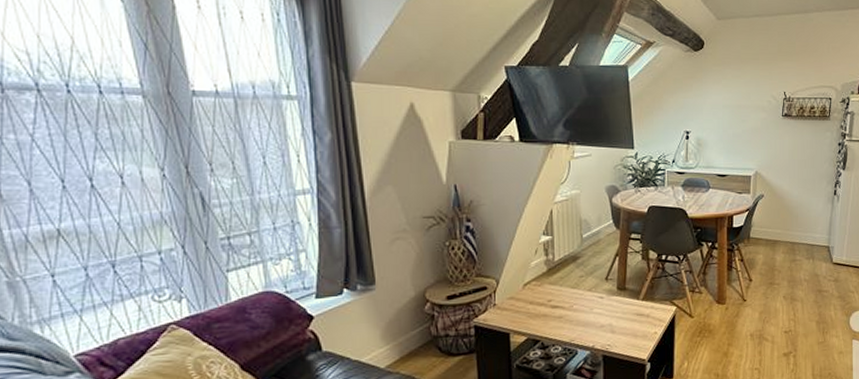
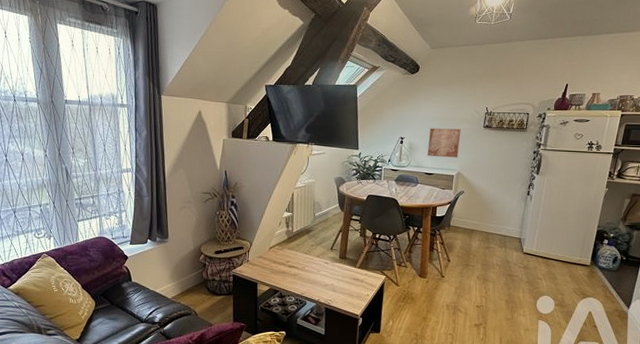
wall art: none [718,118,757,155] -> present [427,128,461,158]

